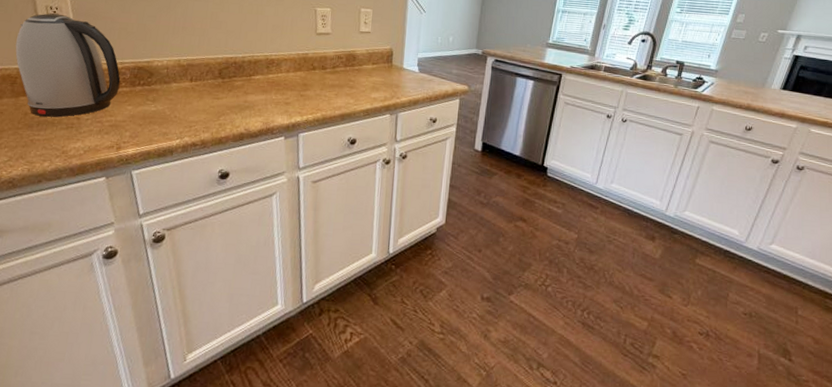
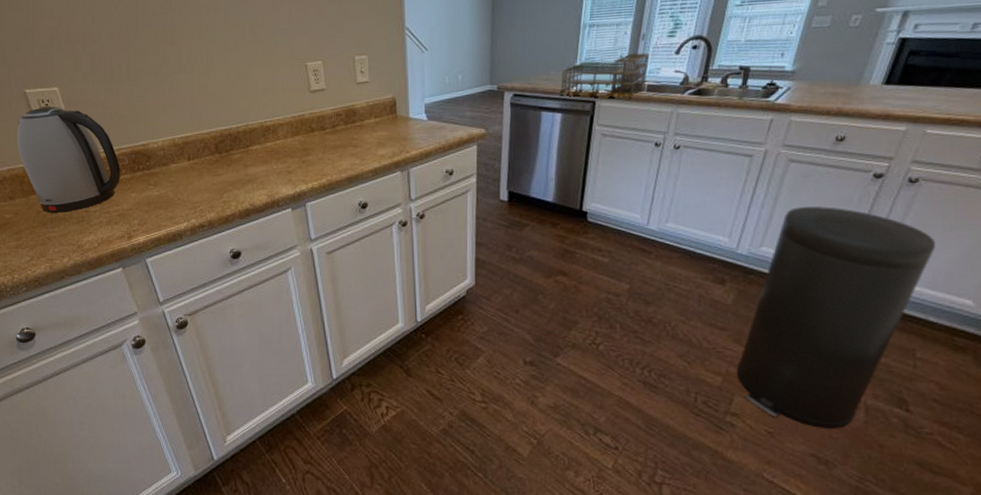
dish rack: none [533,39,608,75] -> present [560,53,650,98]
pedal bin: none [660,181,814,373] -> present [737,206,935,429]

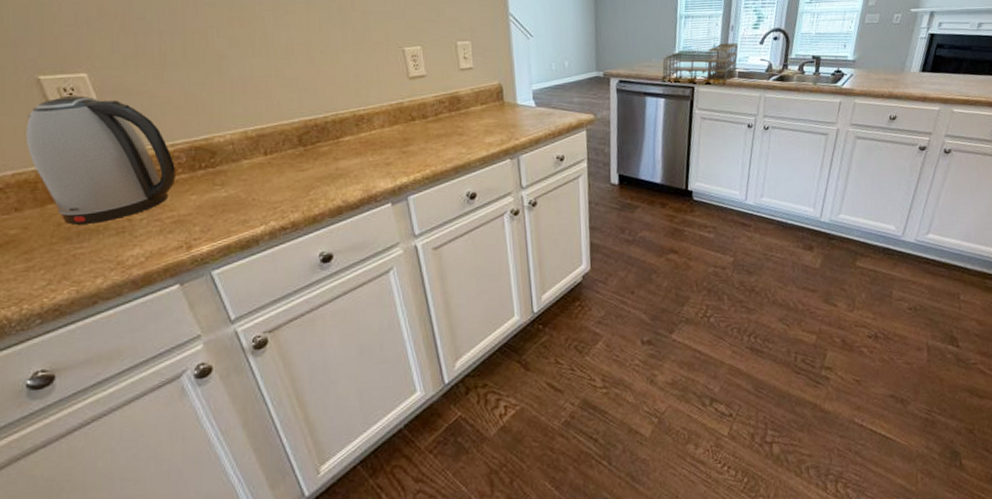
pedal bin: present [737,206,935,429] -> none [827,176,967,371]

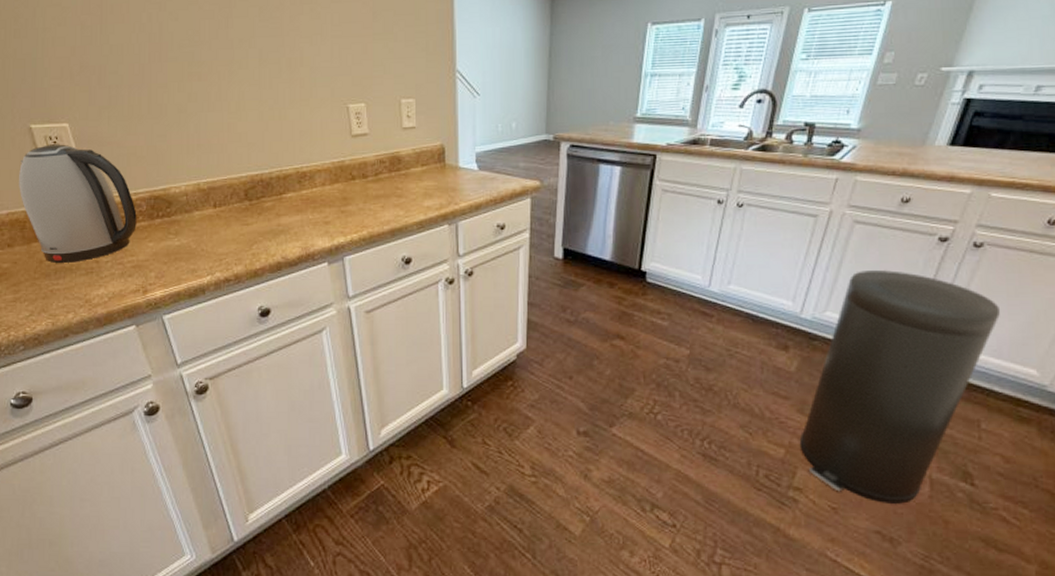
dish rack: present [661,43,739,84] -> none [619,105,713,152]
pedal bin: none [827,176,967,371] -> present [800,270,1000,504]

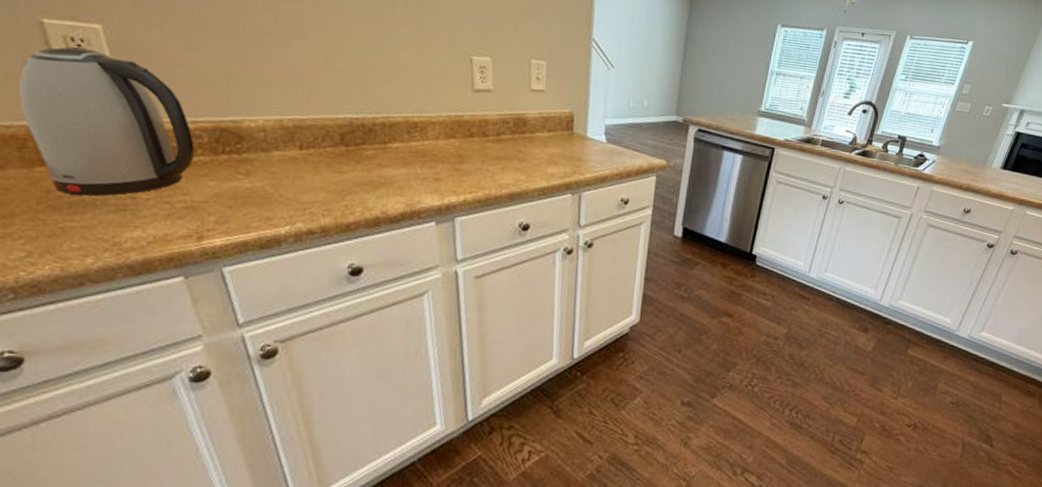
pedal bin: present [800,270,1000,504] -> none [870,267,1023,462]

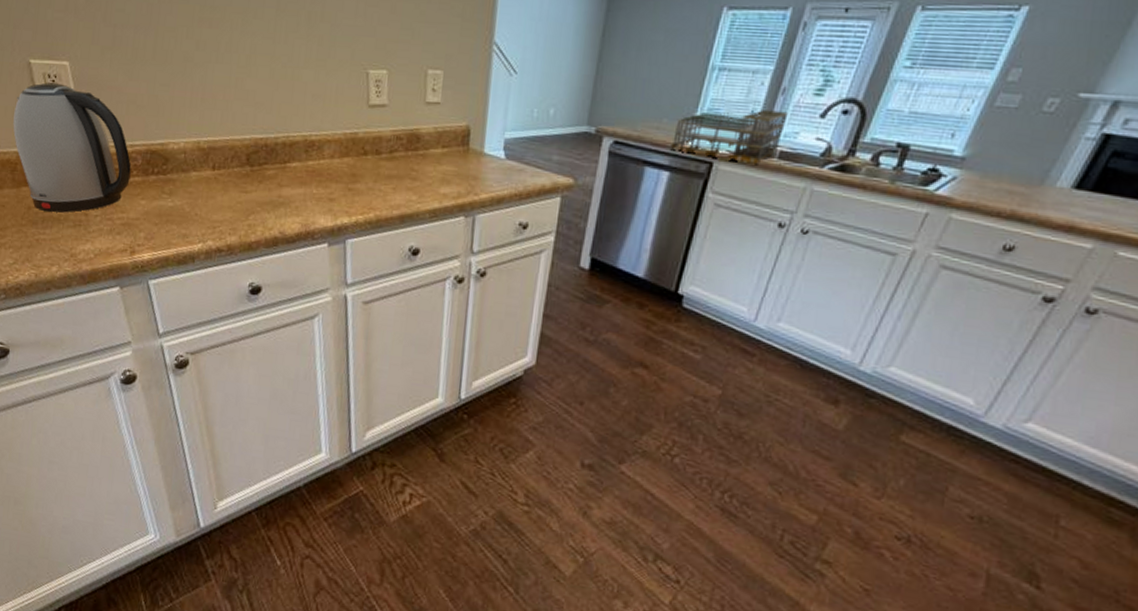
dish rack: none [742,107,827,150] -> present [671,110,788,164]

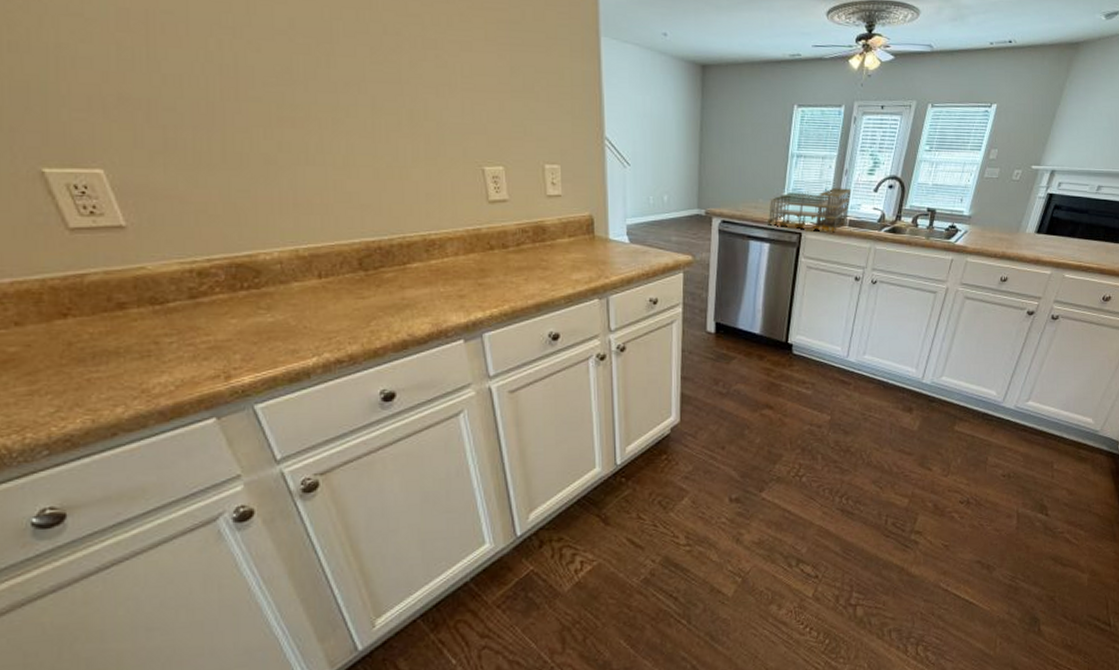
kettle: present [13,82,132,213] -> none [28,195,212,345]

